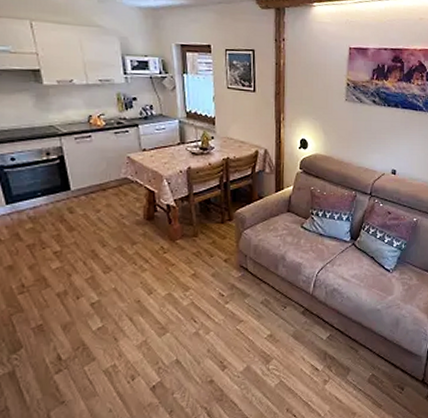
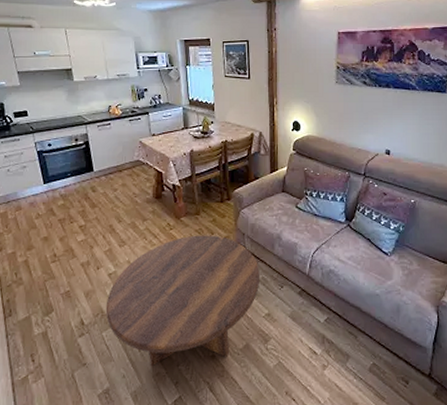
coffee table: none [87,257,263,397] -> present [105,235,261,366]

